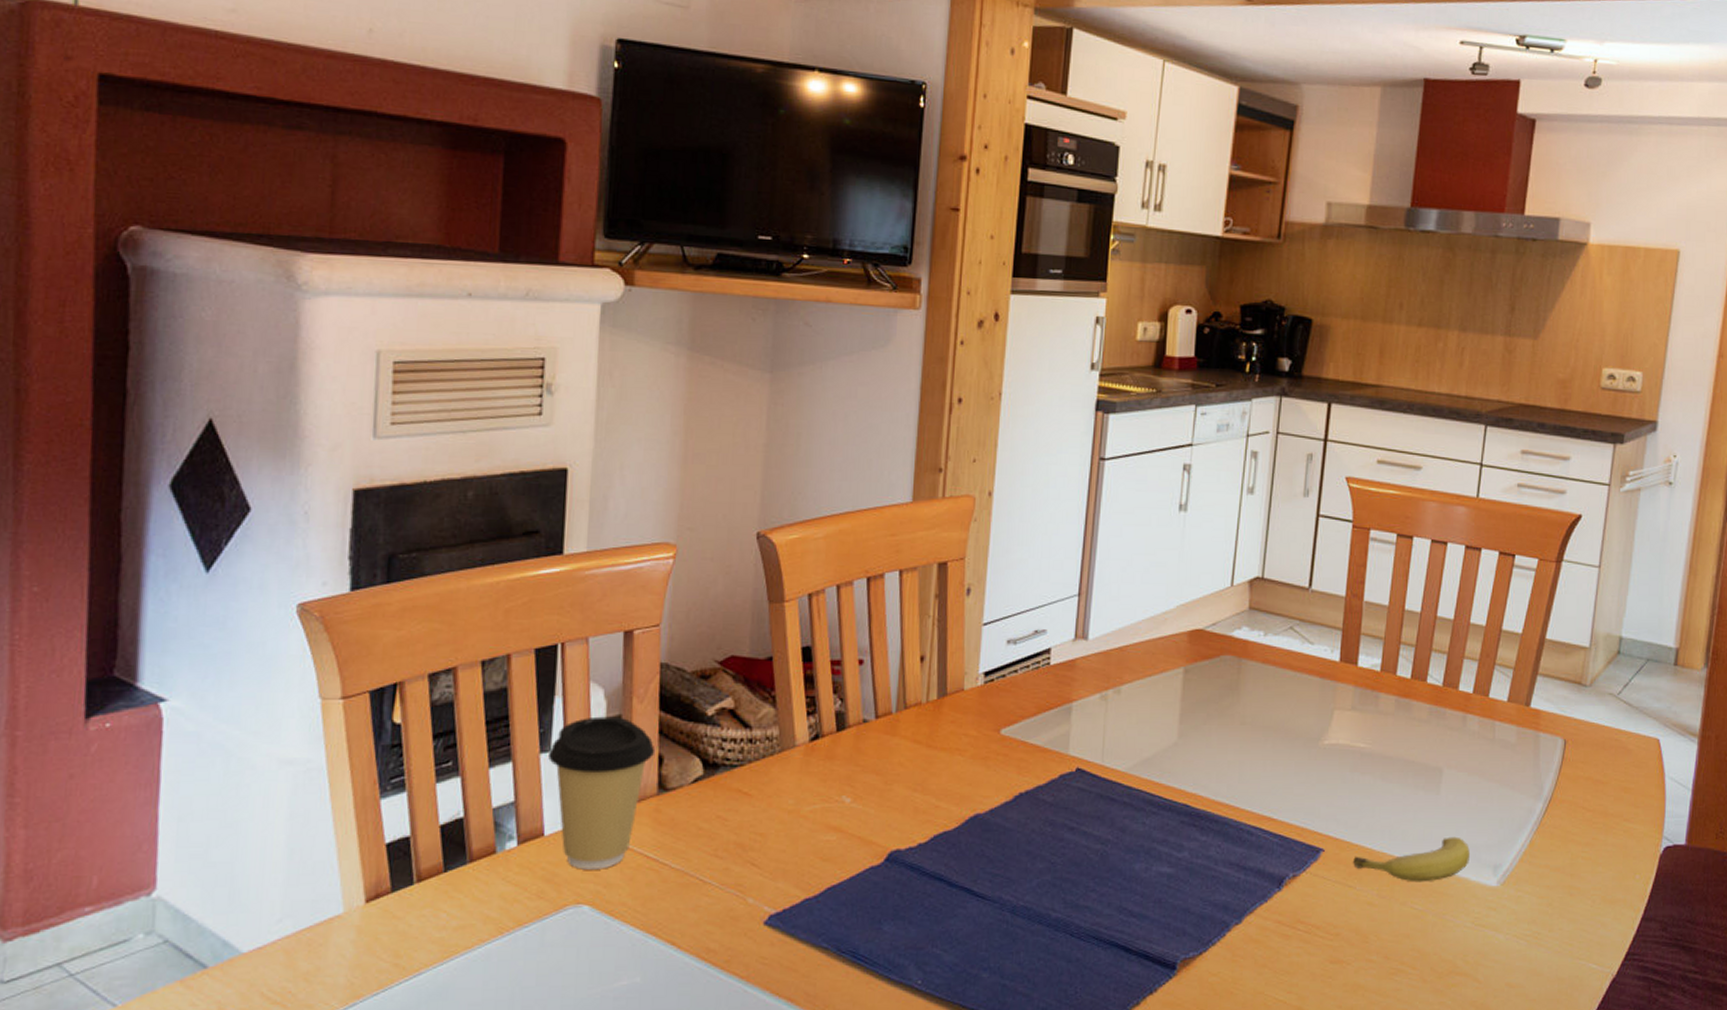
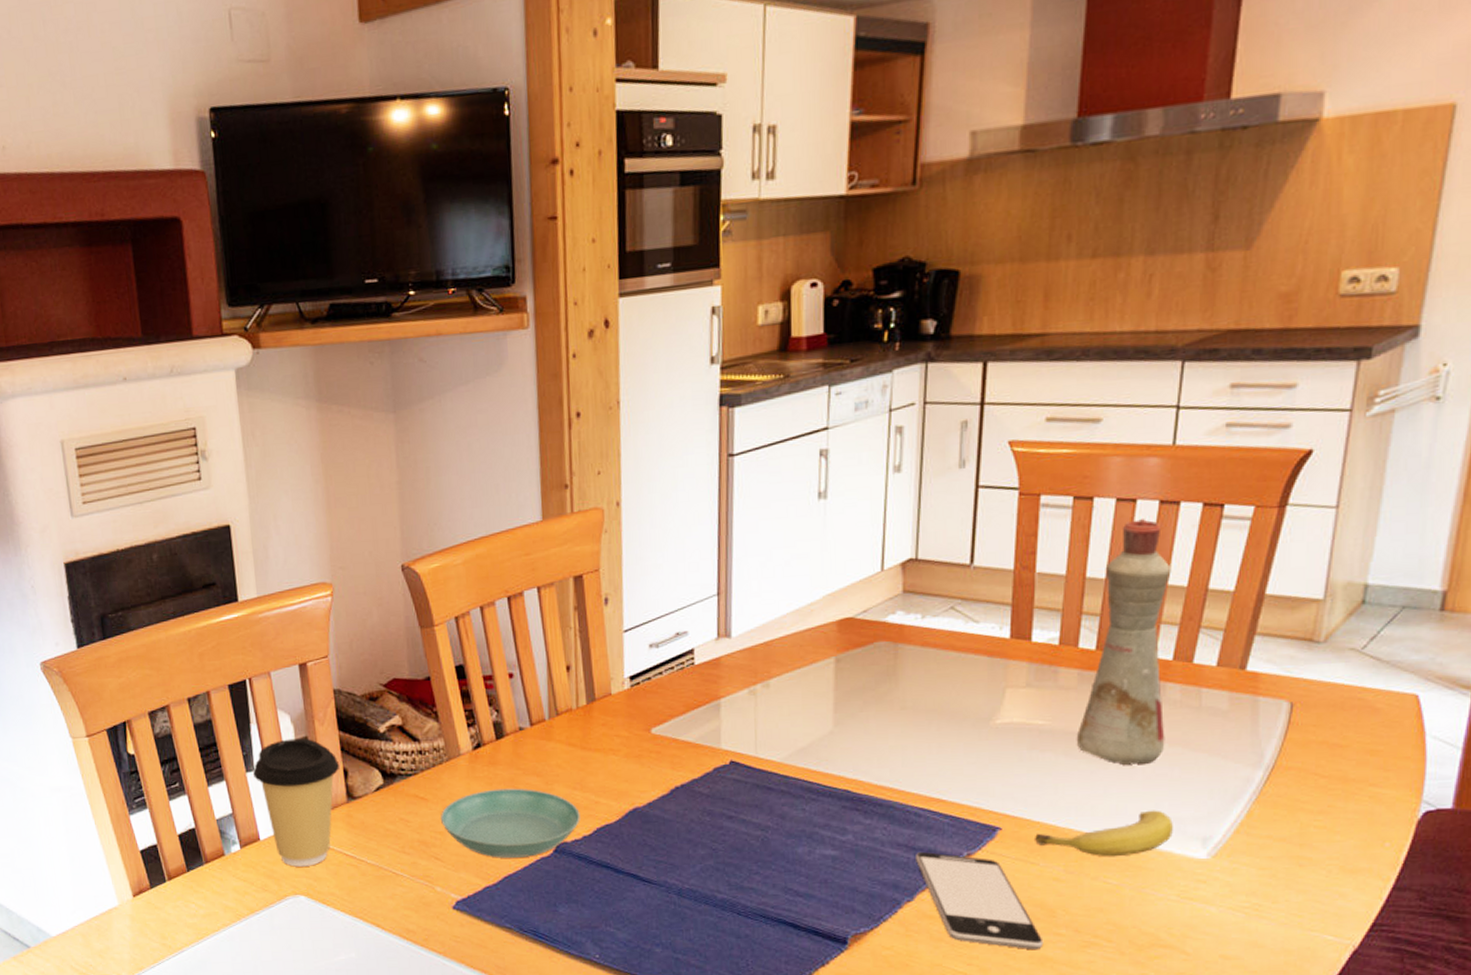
saucer: none [764,786,918,867] -> present [441,788,580,859]
smartphone: none [1244,871,1357,978] -> present [914,851,1044,950]
bottle: none [1392,559,1474,791] -> present [1076,518,1172,765]

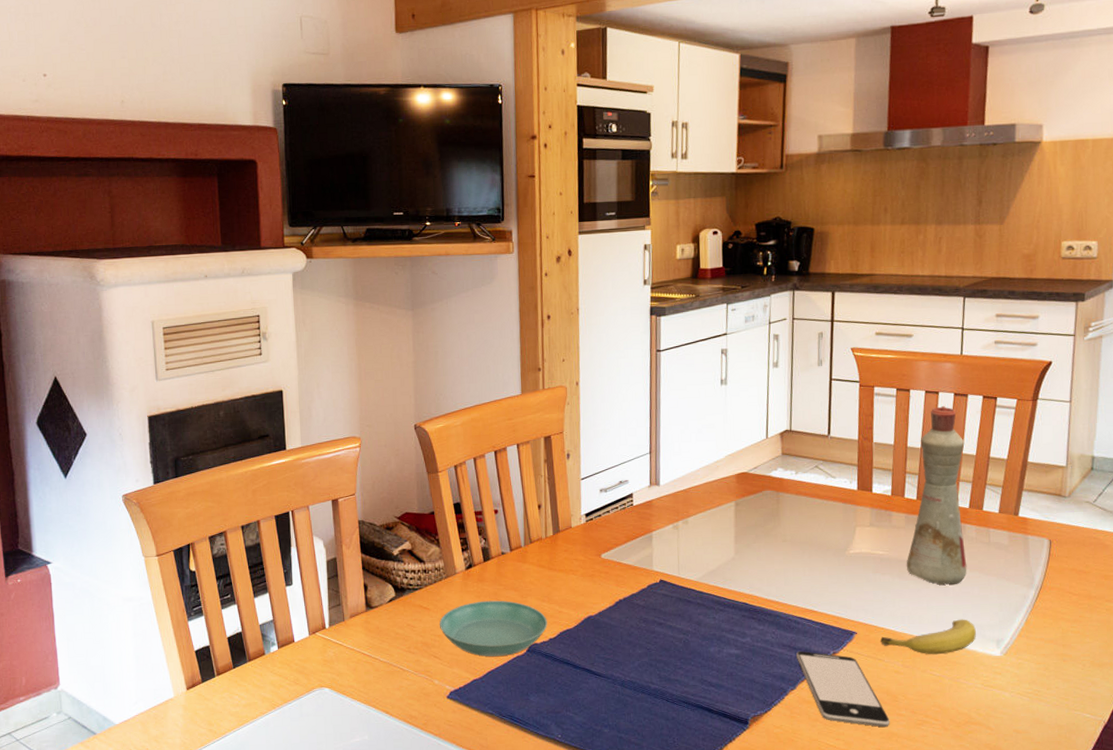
coffee cup: present [253,738,340,867] -> none [291,559,362,664]

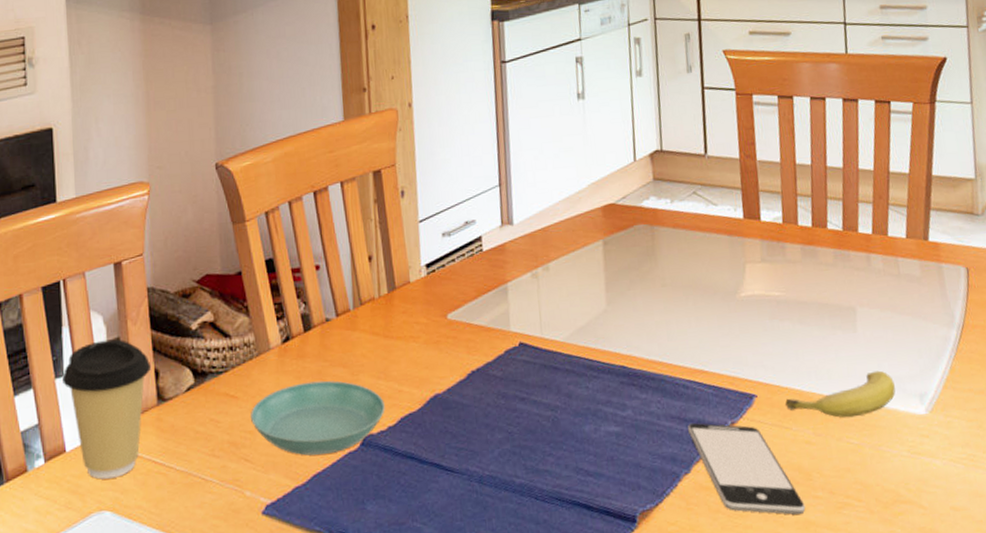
coffee cup: none [291,559,362,664] -> present [62,339,152,479]
bottle: present [906,405,967,585] -> none [807,113,878,330]

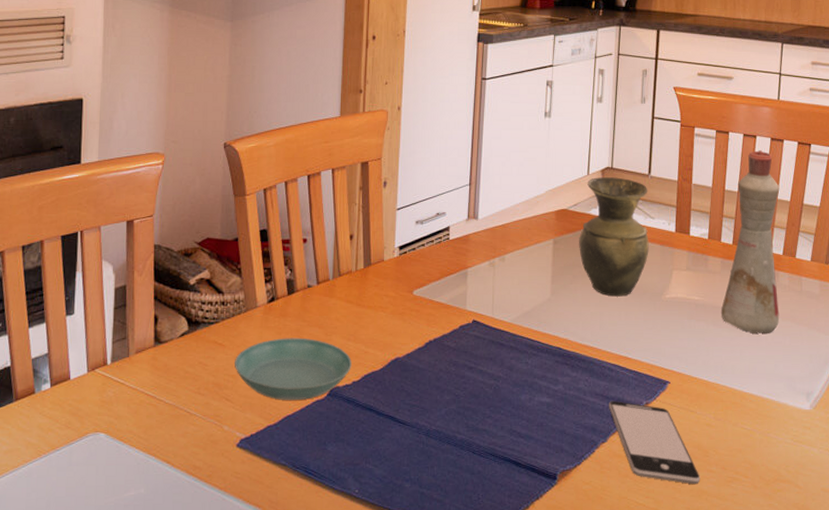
coffee cup: present [62,339,152,479] -> none [72,286,152,405]
vase: none [632,161,716,301] -> present [579,177,649,297]
fruit: present [785,370,896,418] -> none [693,370,787,407]
bottle: none [807,113,878,330] -> present [720,149,780,334]

